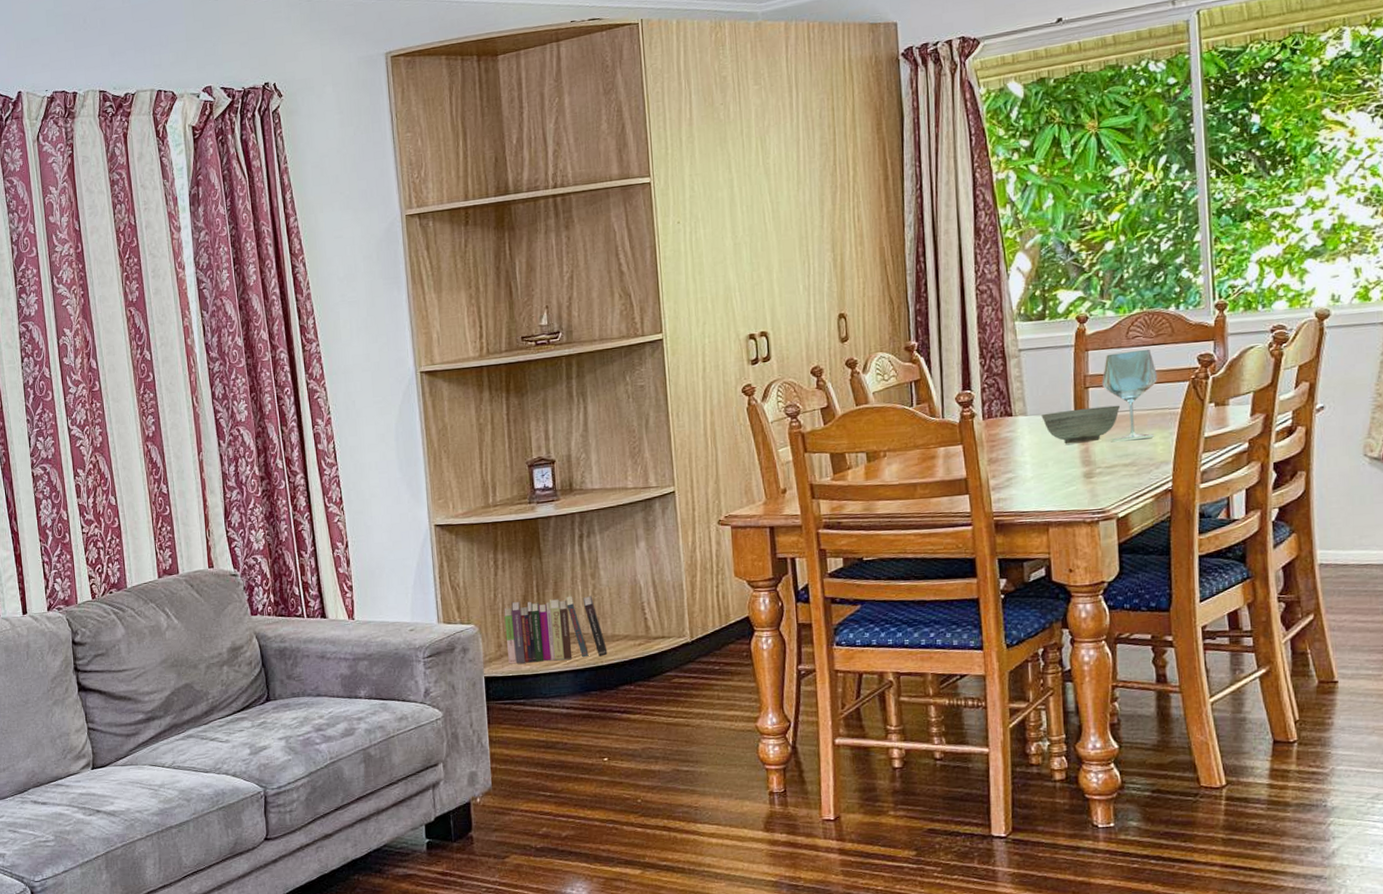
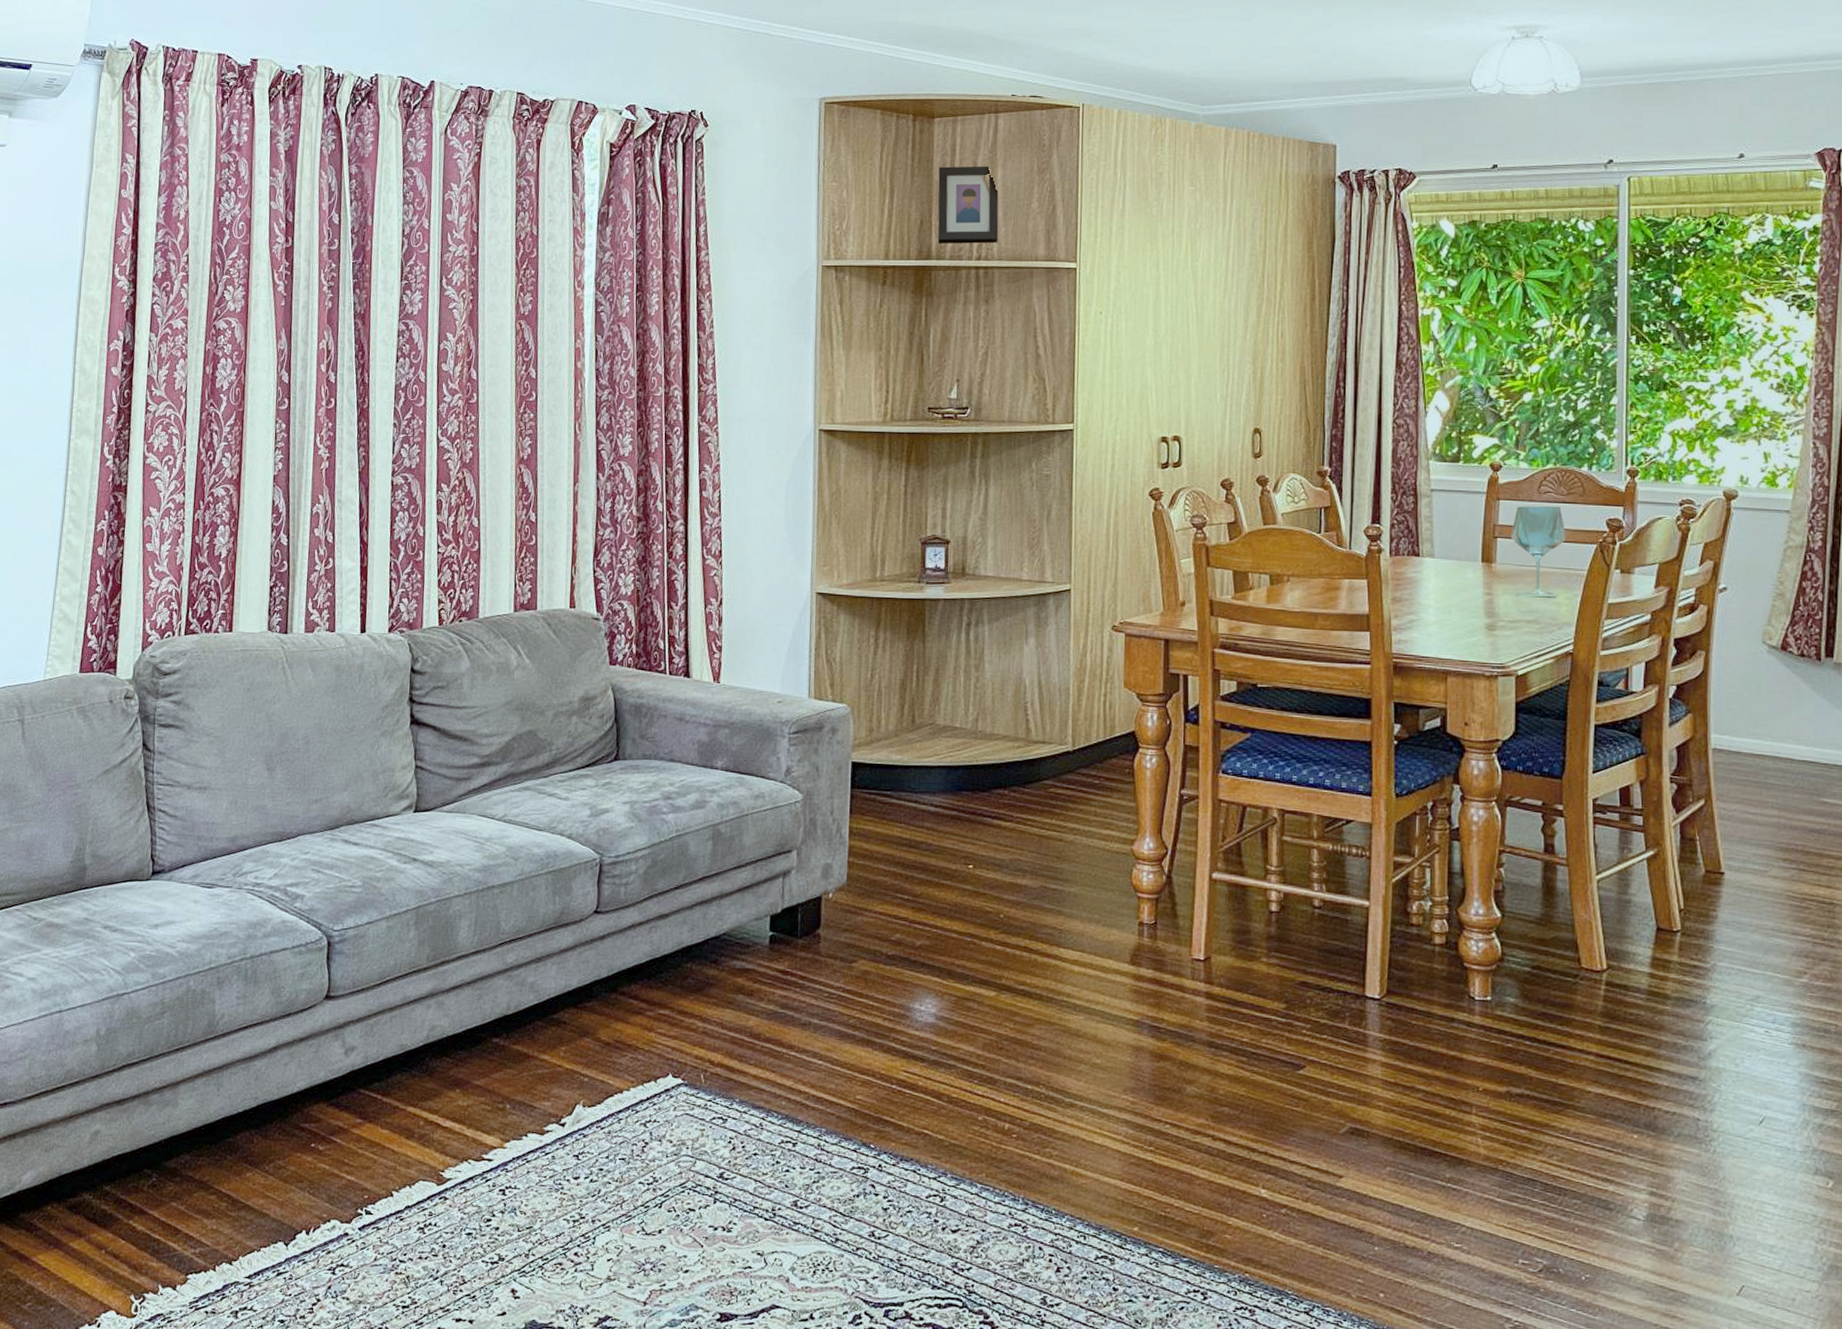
books: present [504,595,608,664] -> none [878,684,984,755]
picture frame: none [507,94,572,179] -> present [937,165,999,245]
bowl: present [1041,405,1120,444] -> none [1448,558,1527,594]

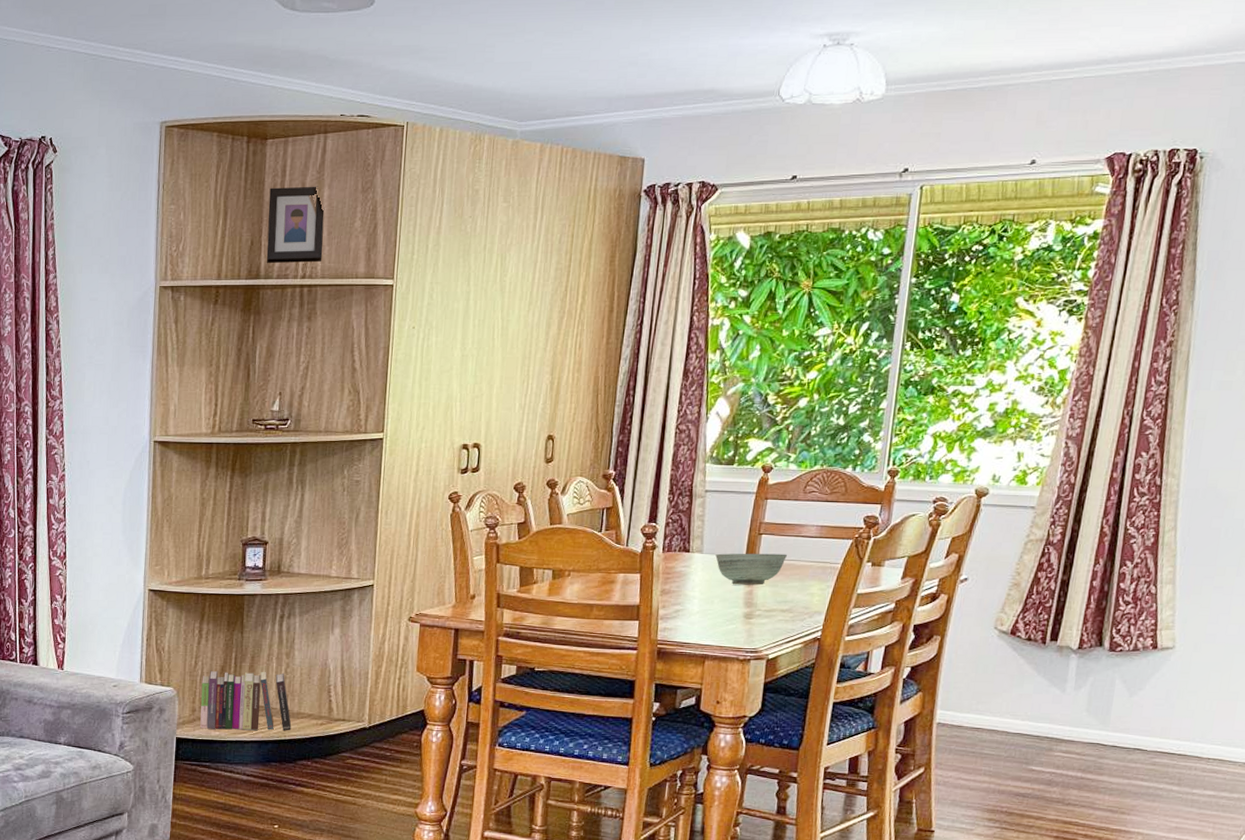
books: none [878,684,984,755] -> present [200,670,292,731]
bowl: none [1448,558,1527,594] -> present [715,553,787,586]
wine glass: present [1511,506,1566,598] -> none [774,505,826,589]

